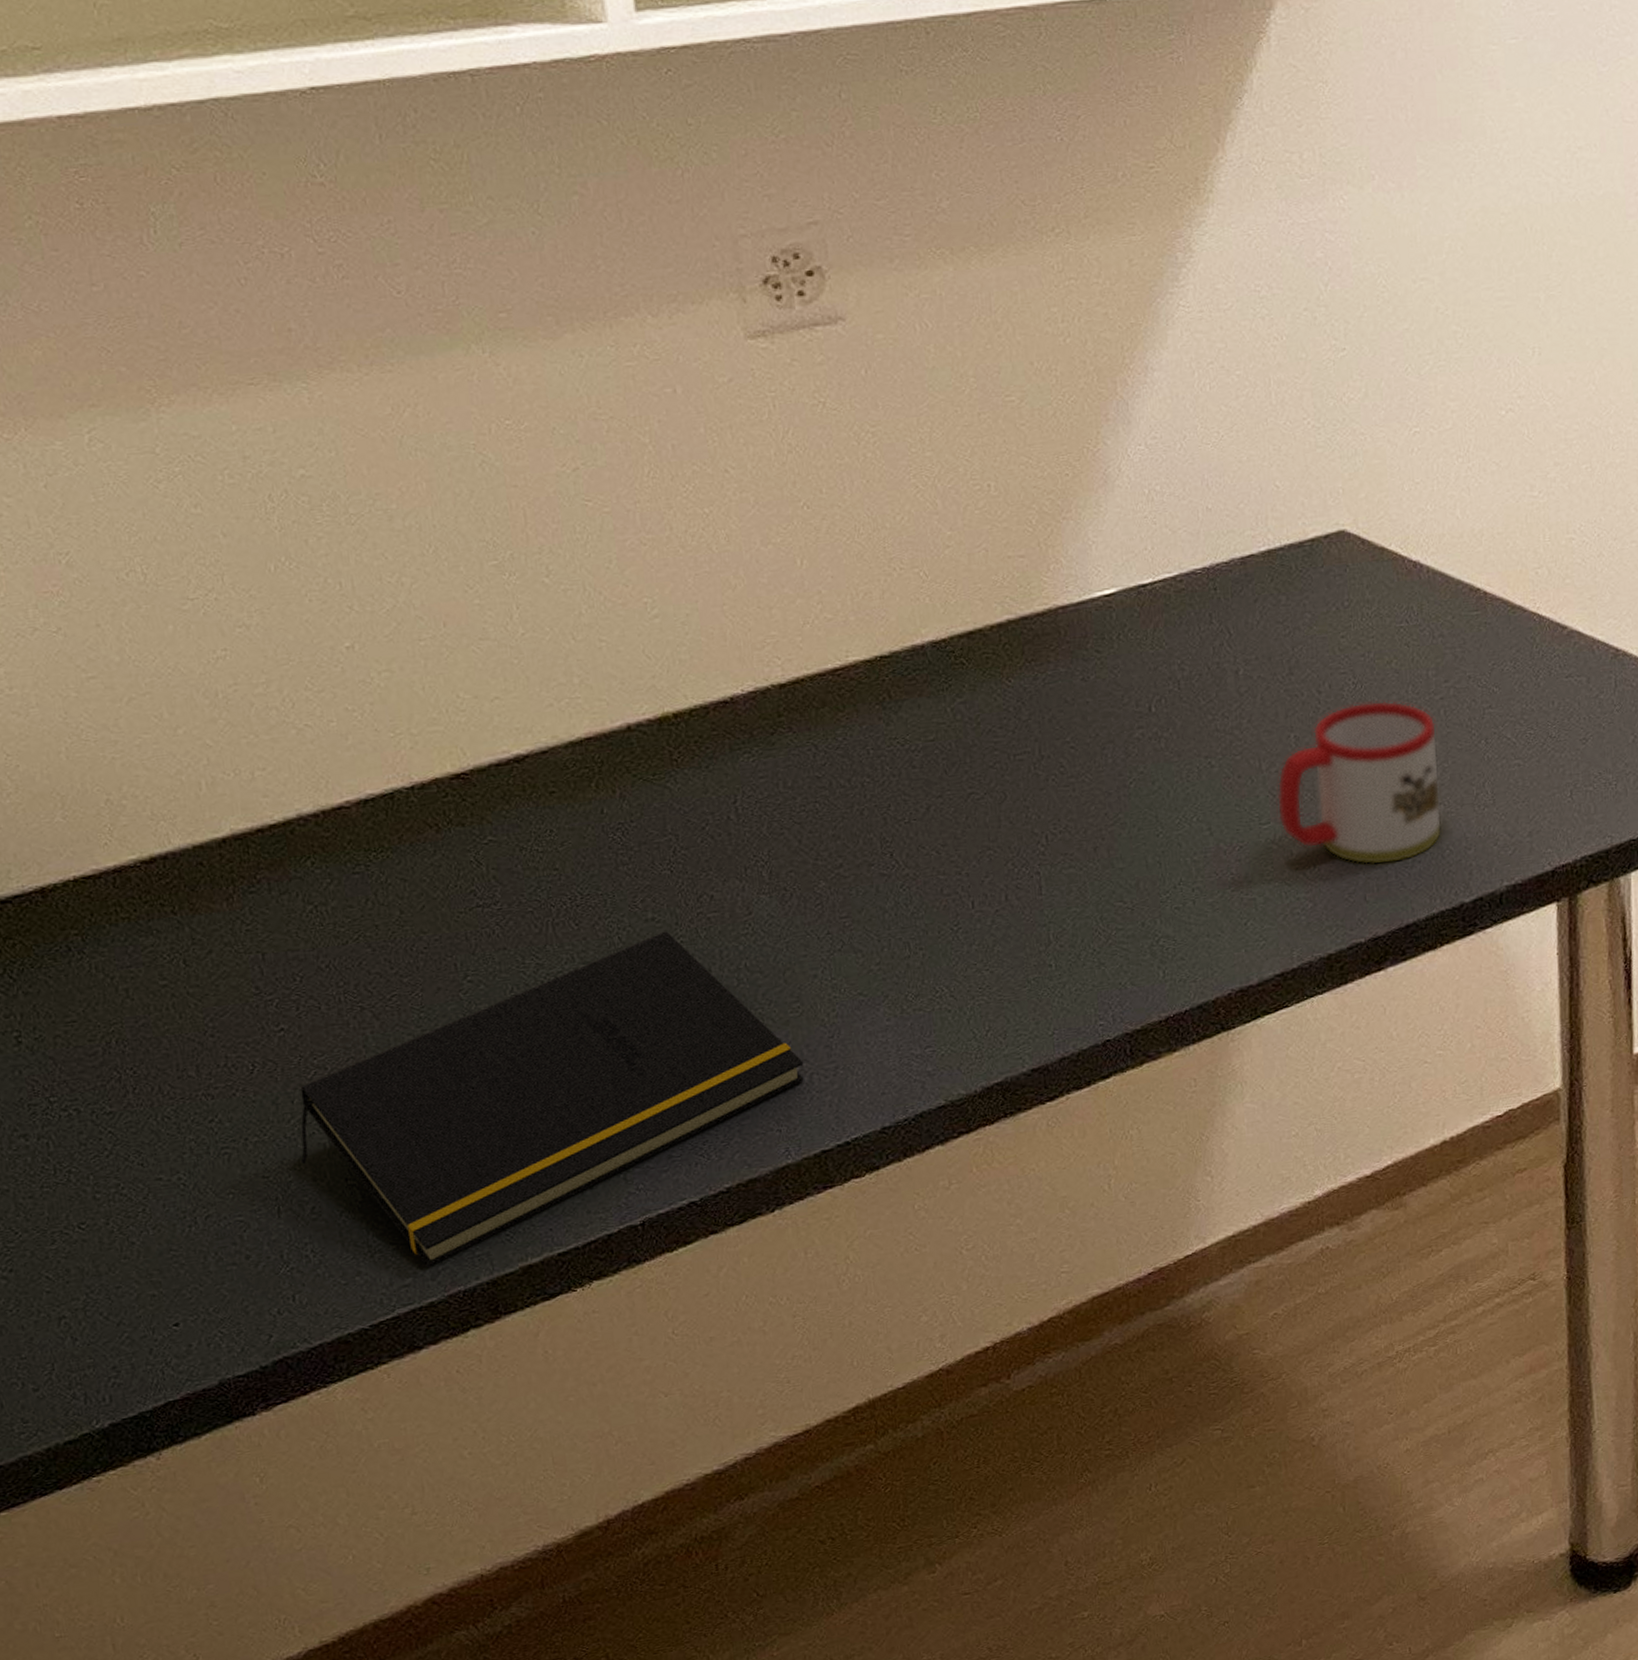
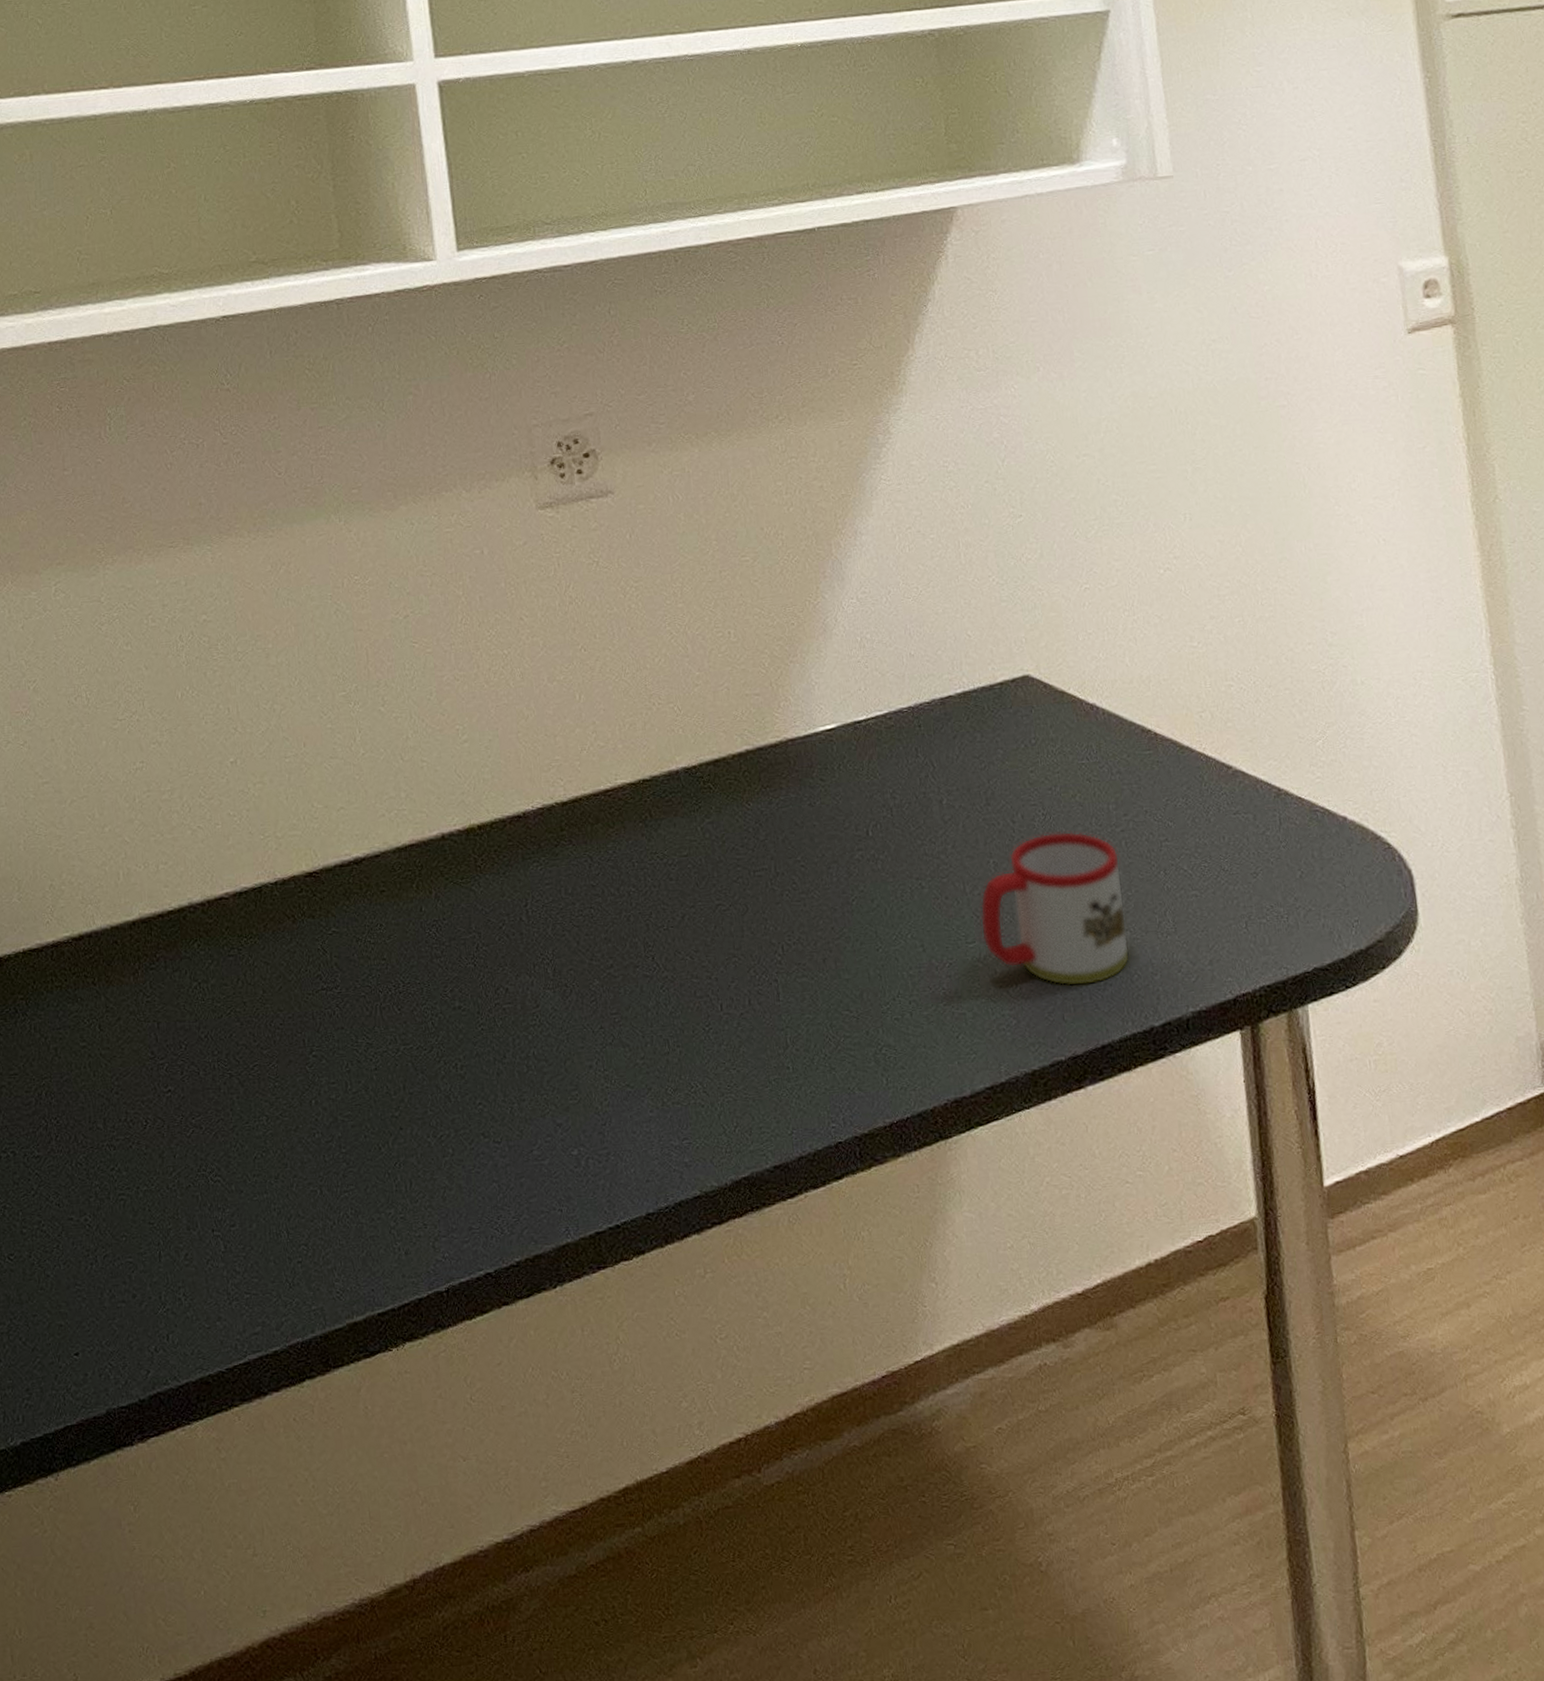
notepad: present [300,931,804,1267] -> none [178,1019,581,1318]

